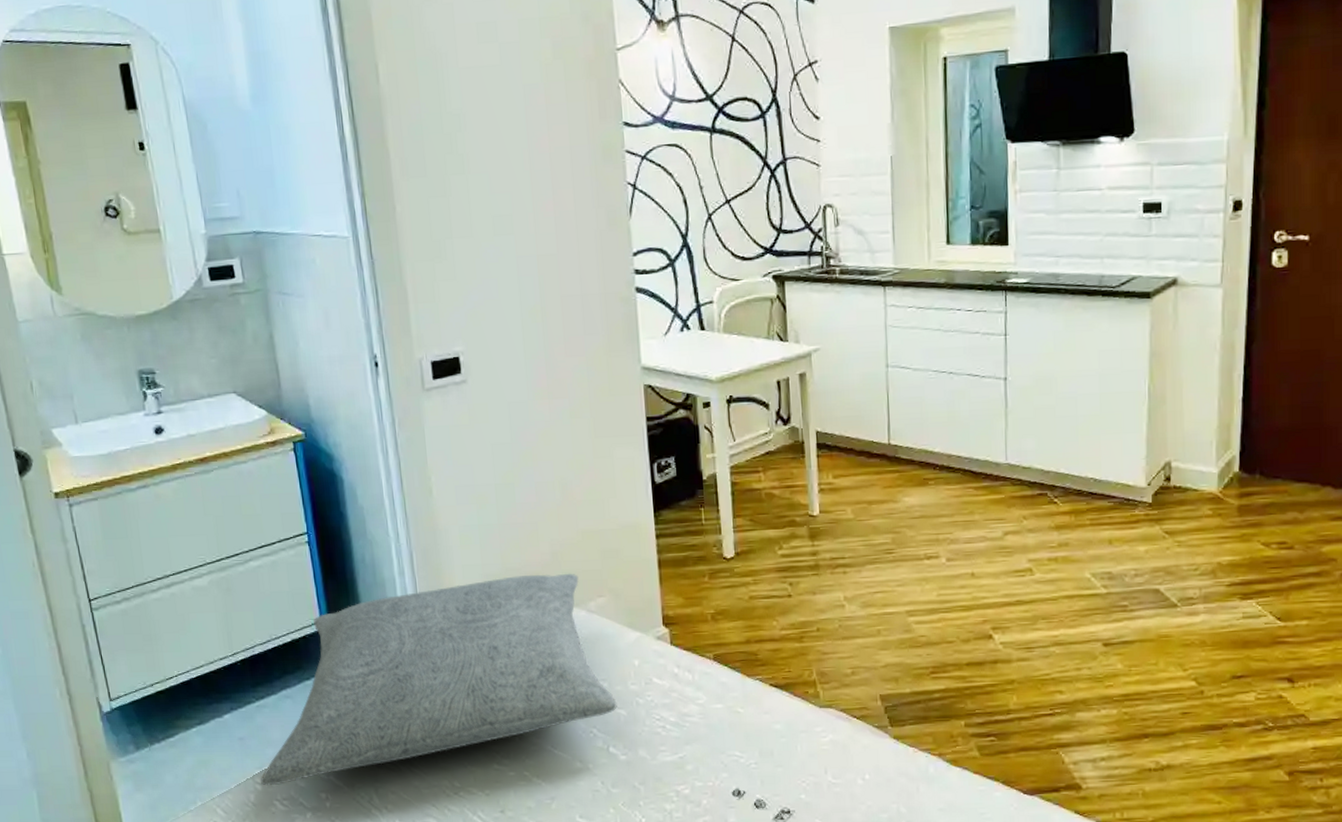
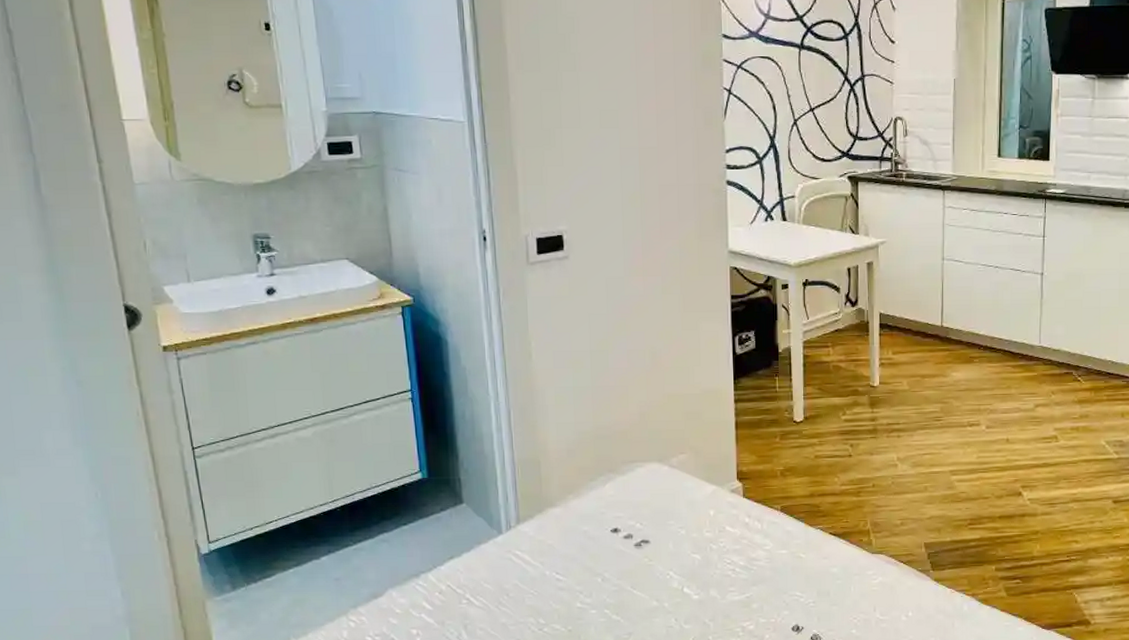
pillow: present [260,573,617,786] -> none [354,432,693,623]

